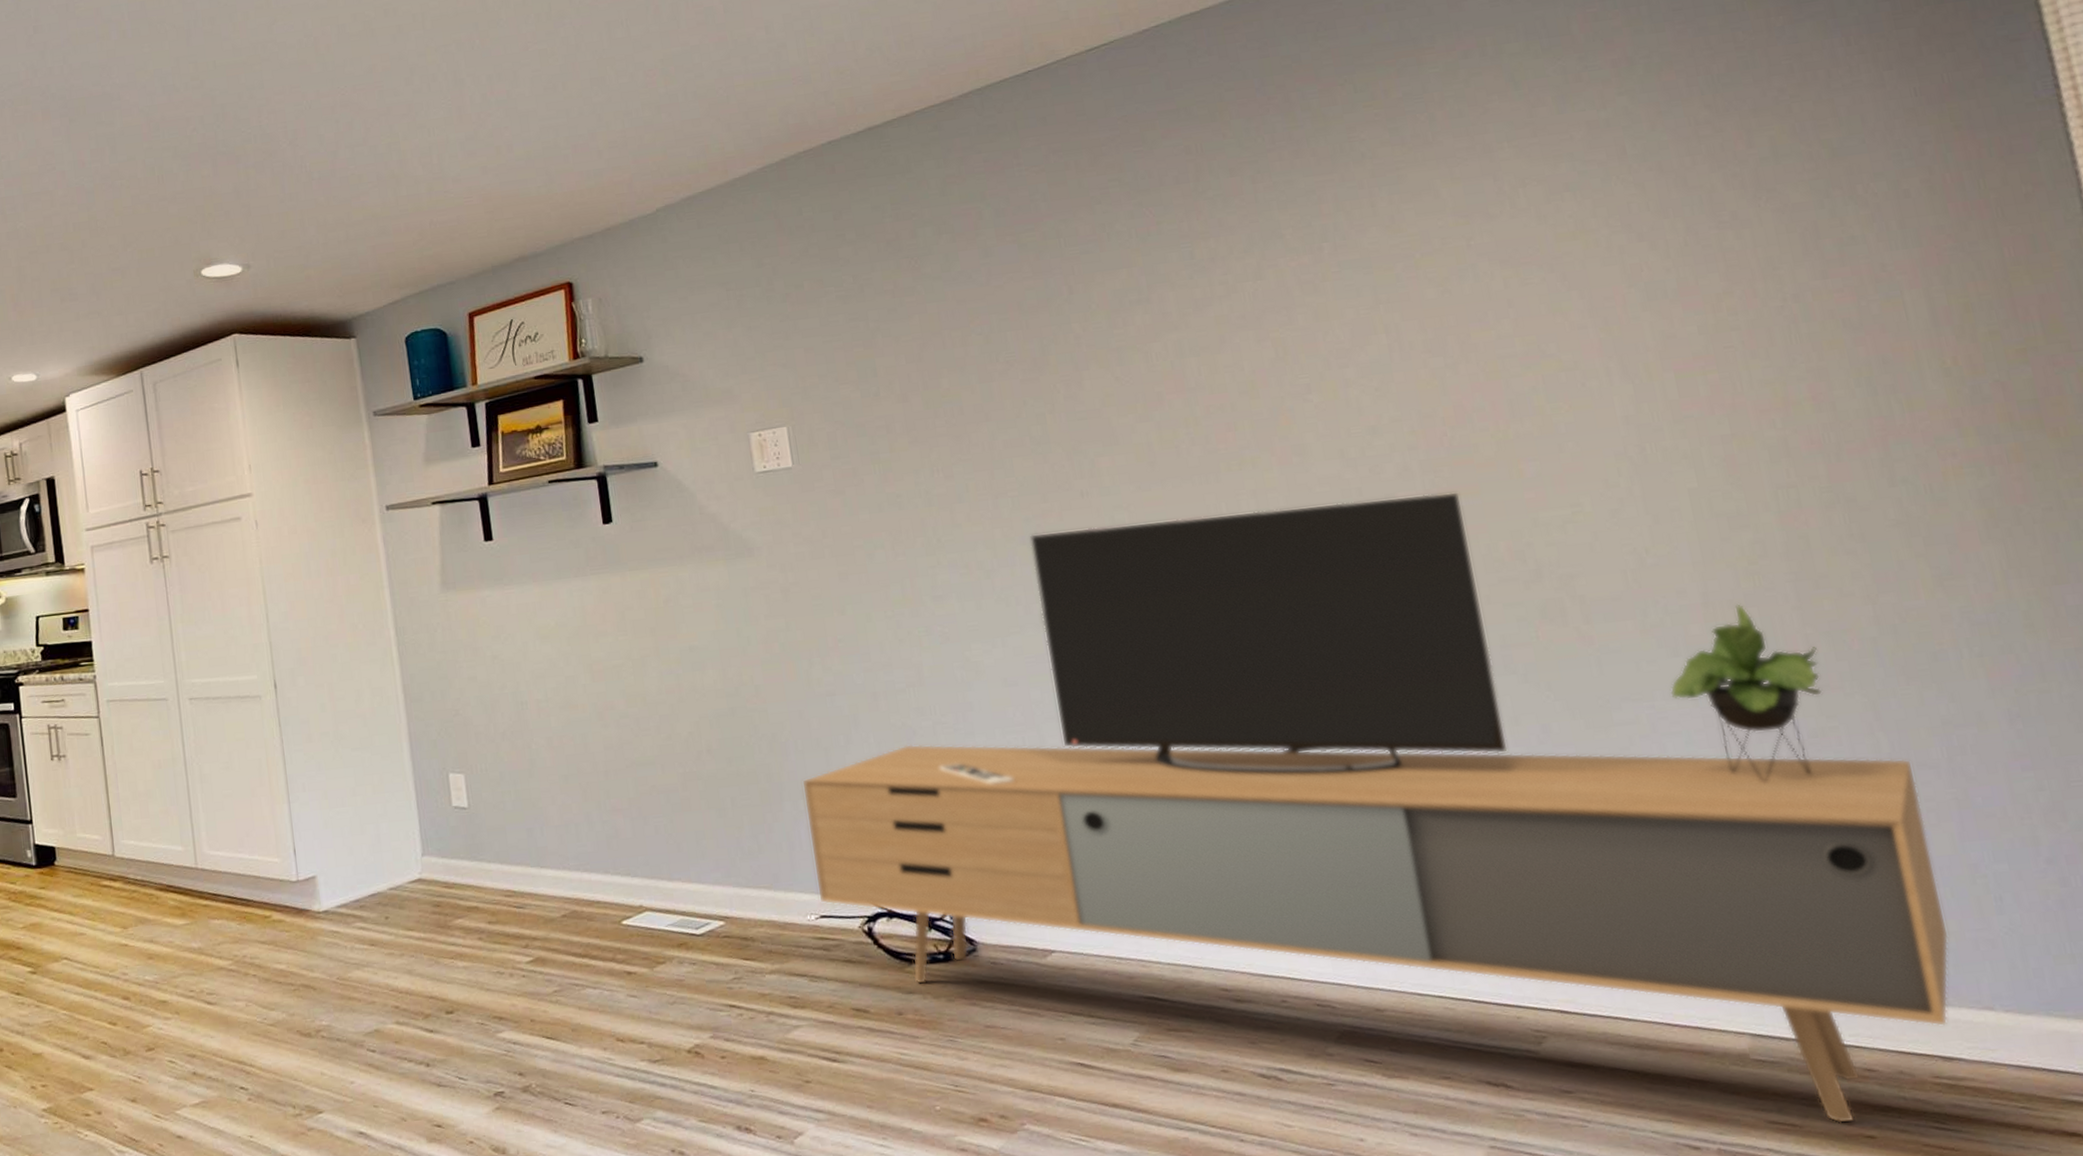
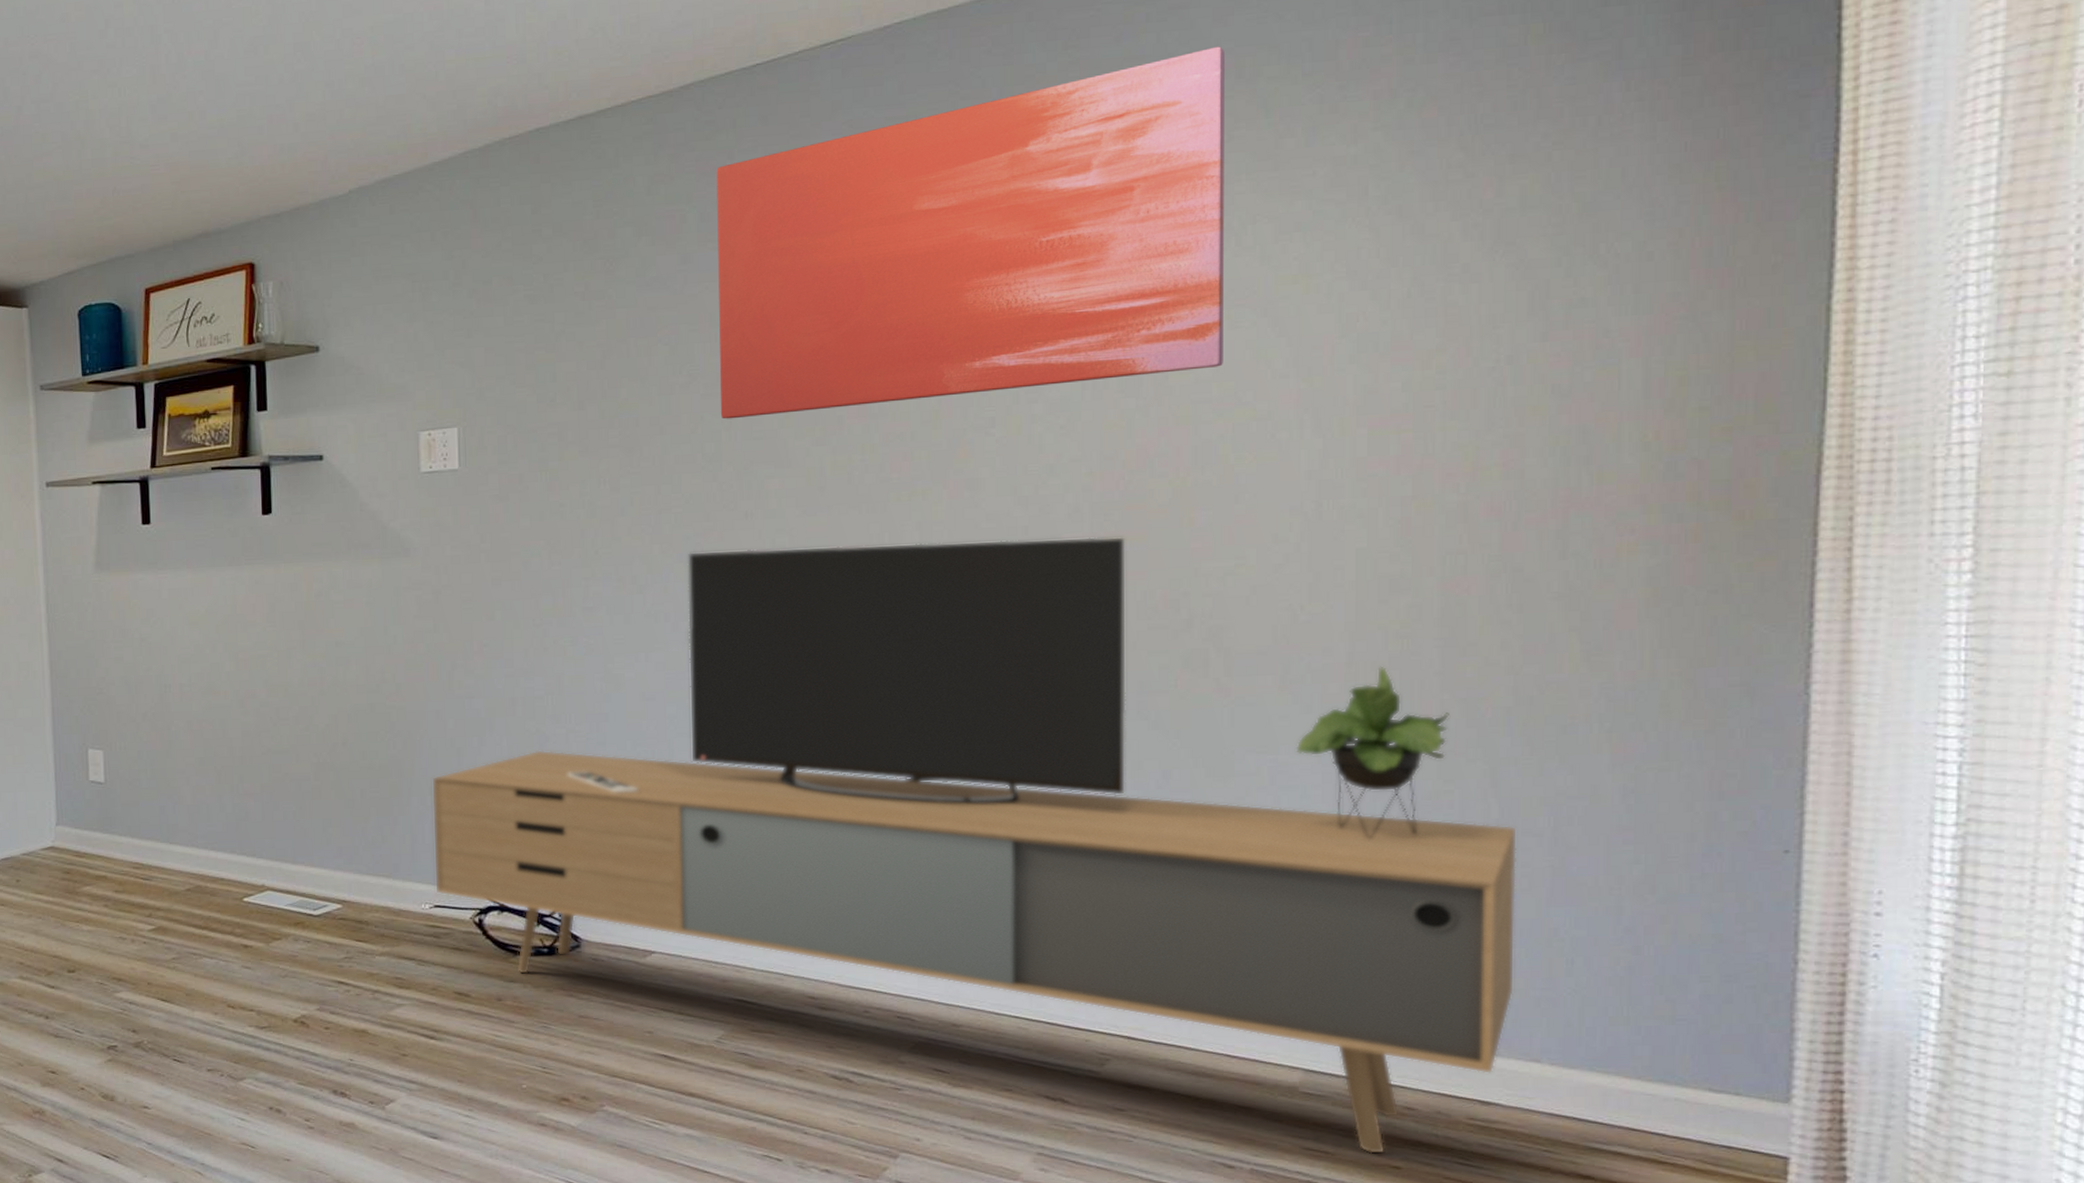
wall art: none [1004,29,1521,403] -> present [716,46,1225,419]

